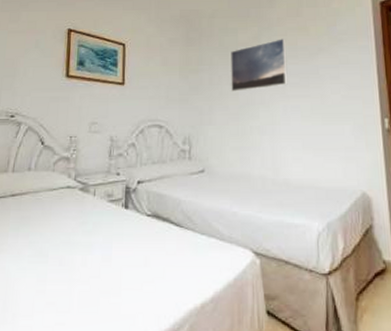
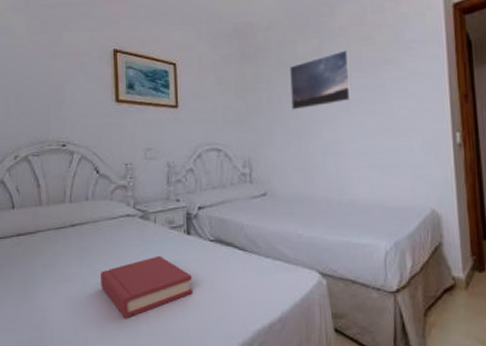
hardback book: none [35,229,127,293] -> present [101,255,192,318]

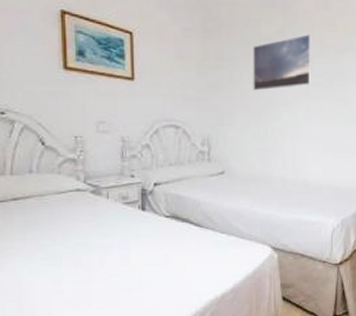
hardback book: present [101,255,192,318] -> none [48,231,146,292]

